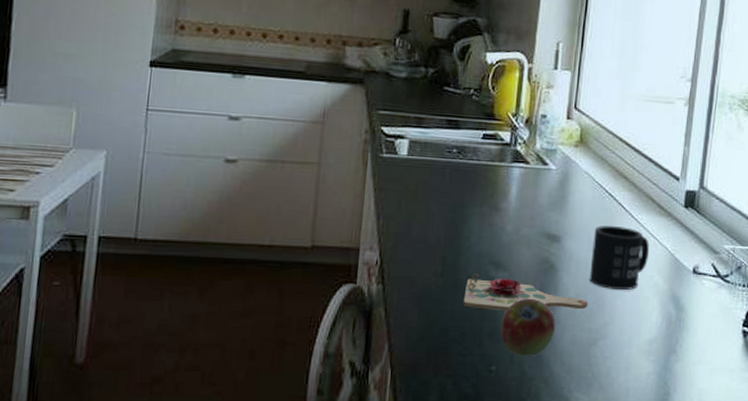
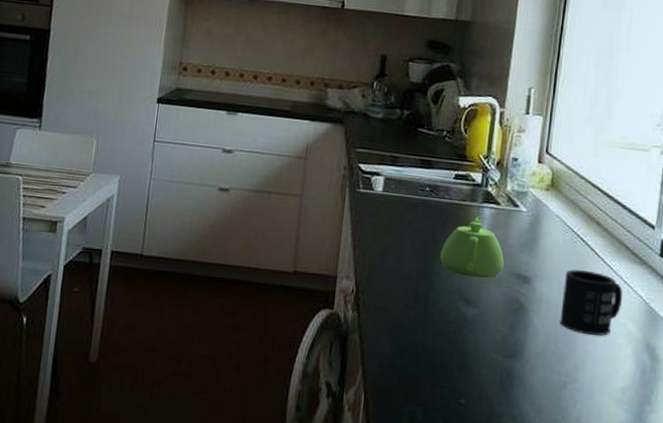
cutting board: present [463,273,587,310] -> none [433,308,558,351]
teapot: none [468,176,534,241] -> present [440,216,505,279]
fruit: present [500,299,555,356] -> none [470,336,525,393]

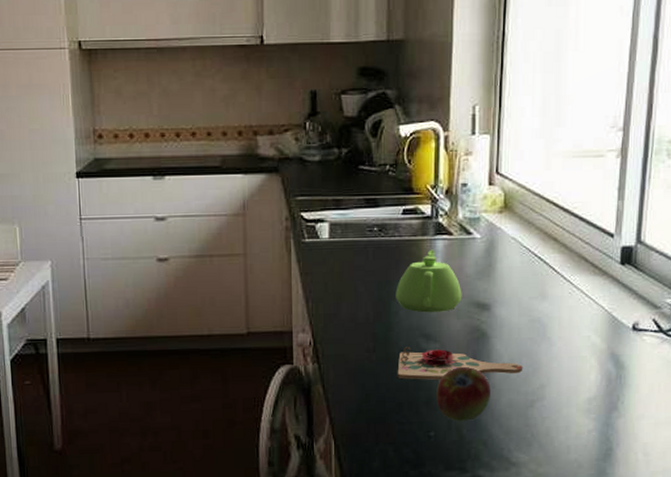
cutting board: none [433,308,558,351] -> present [397,346,522,380]
fruit: none [470,336,525,393] -> present [436,367,490,421]
mug: present [560,269,623,336] -> none [523,289,585,353]

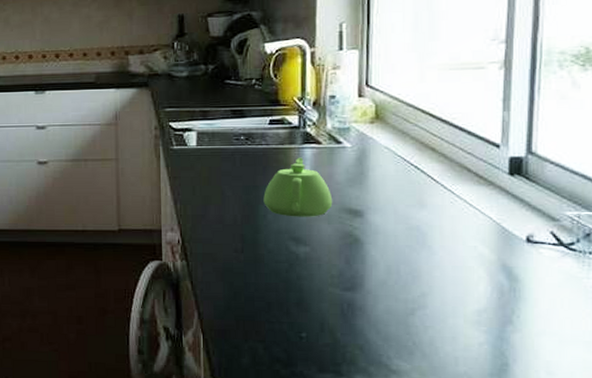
cutting board: present [397,346,522,380] -> none [266,249,400,282]
fruit: present [436,367,490,421] -> none [307,271,366,325]

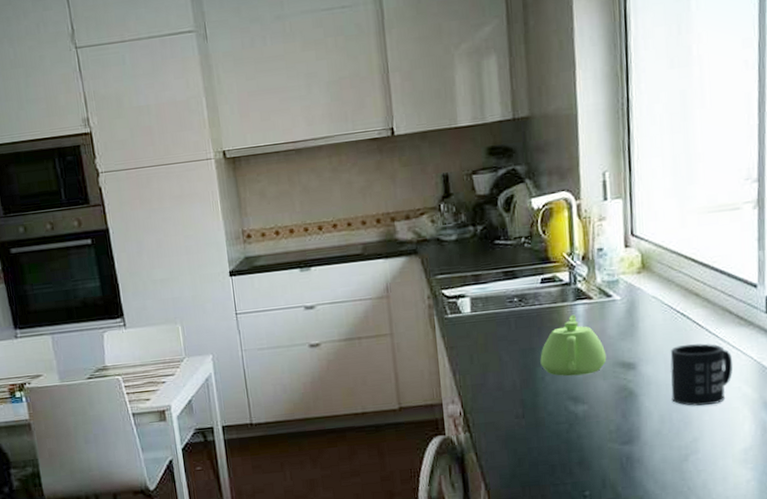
mug: none [400,198,470,262] -> present [670,343,733,406]

